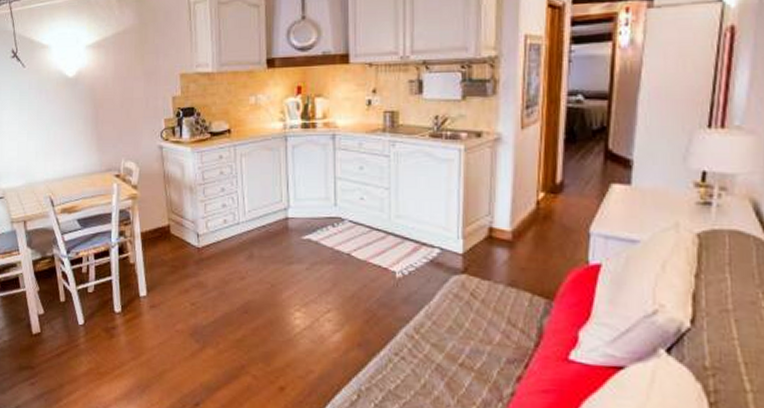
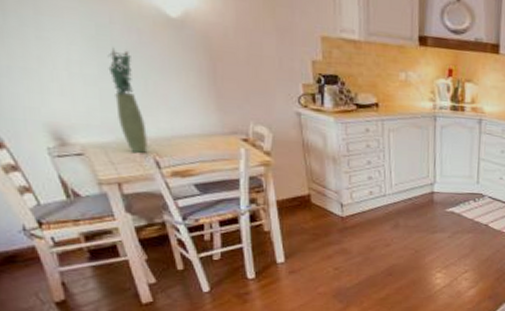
vase: none [25,108,47,194] -> present [107,47,148,154]

